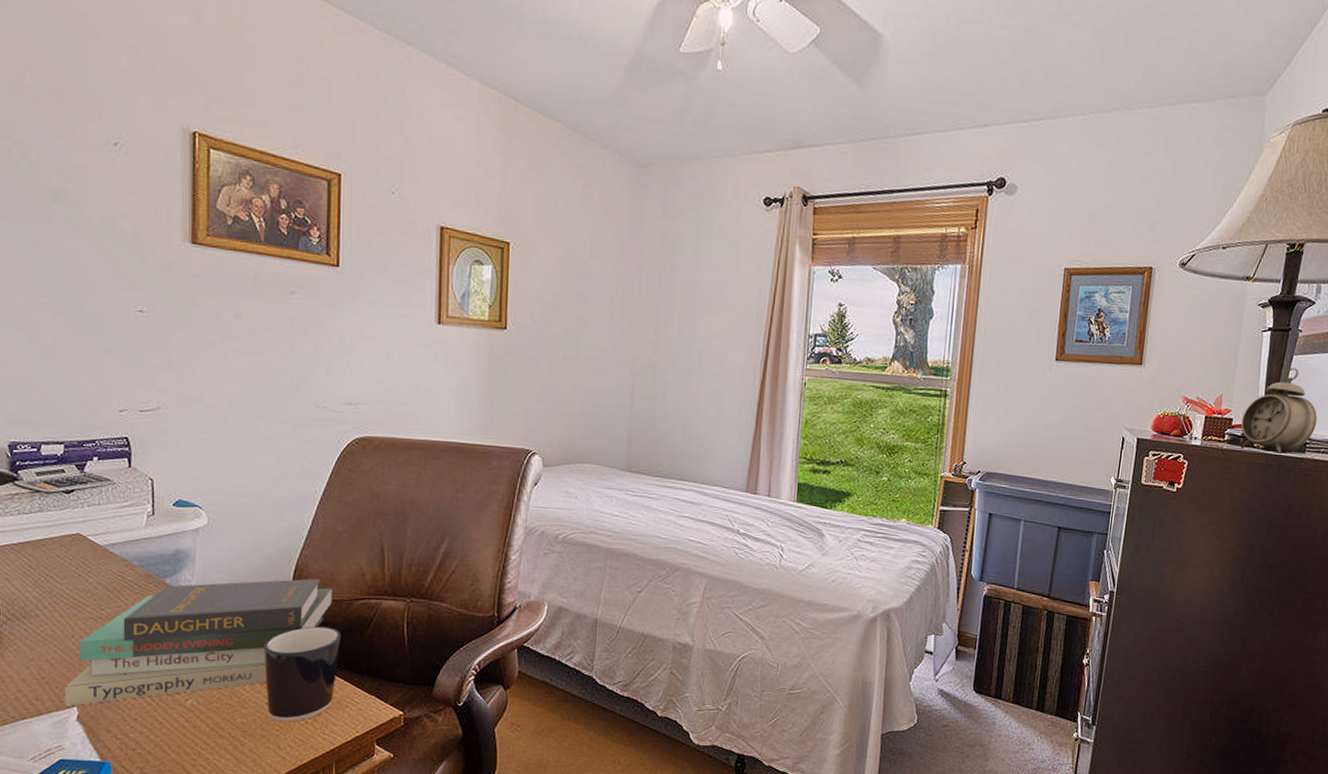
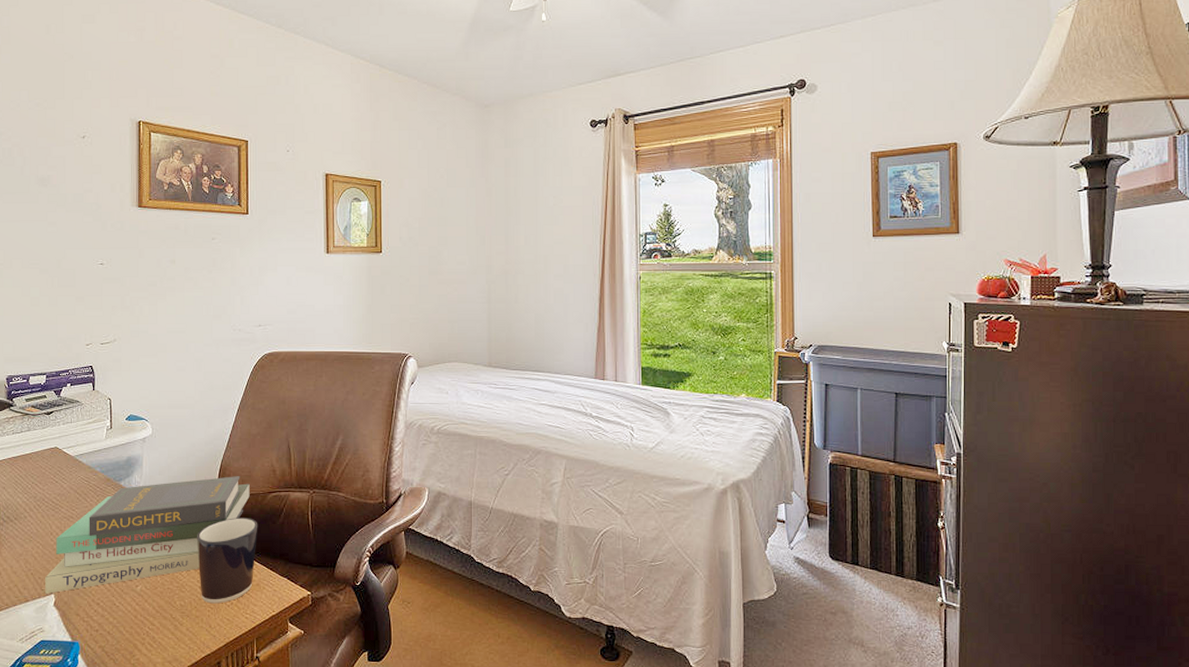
alarm clock: present [1241,368,1318,455] -> none [1070,223,1151,308]

